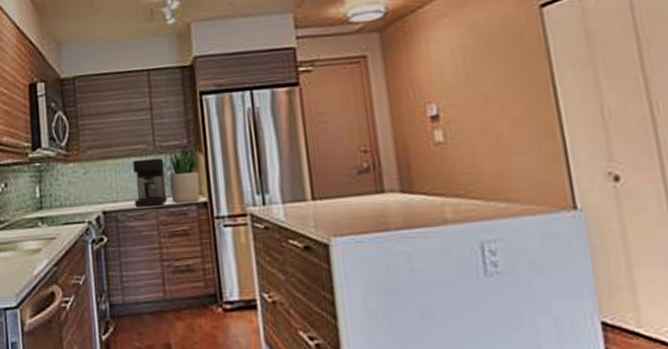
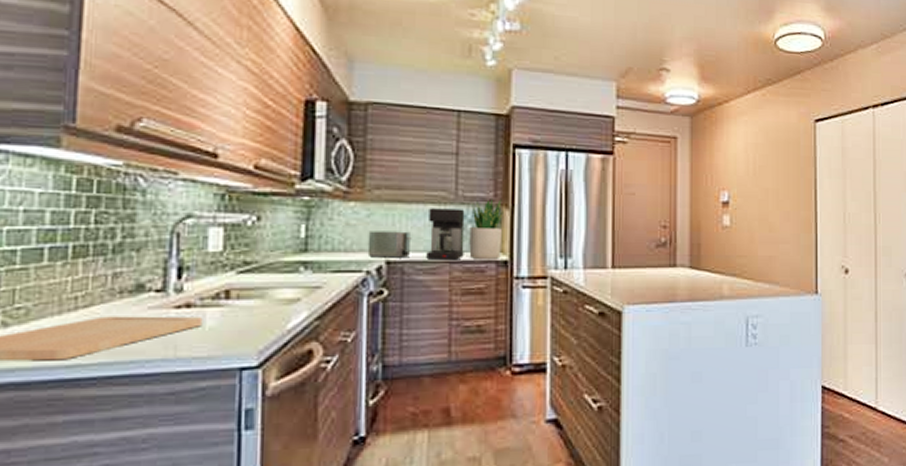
toaster: none [86,183,121,210] -> present [367,231,412,258]

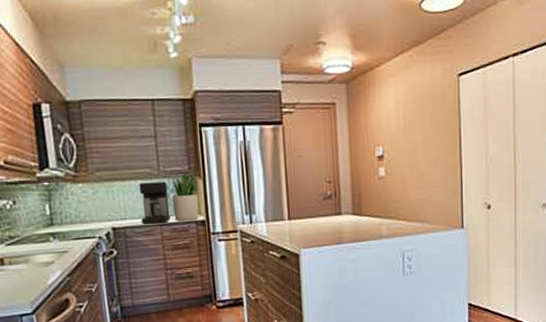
toaster: present [367,231,412,258] -> none [95,203,129,226]

